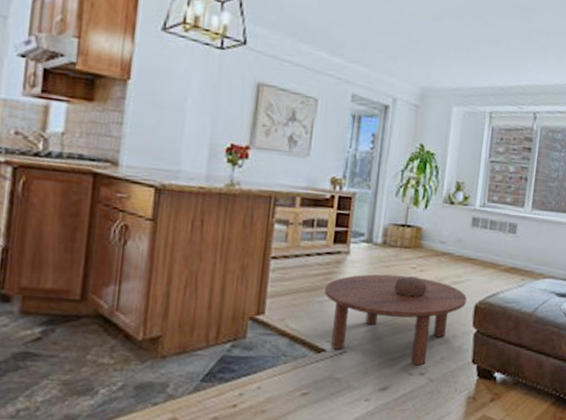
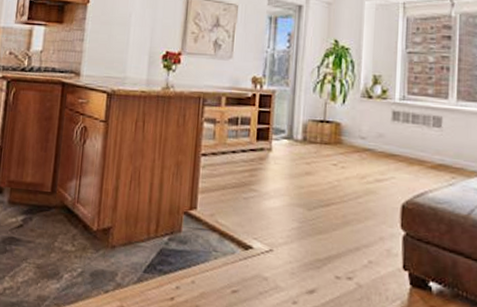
coffee table: present [324,274,467,366] -> none [249,171,392,269]
decorative bowl: present [393,276,428,297] -> none [316,173,351,195]

